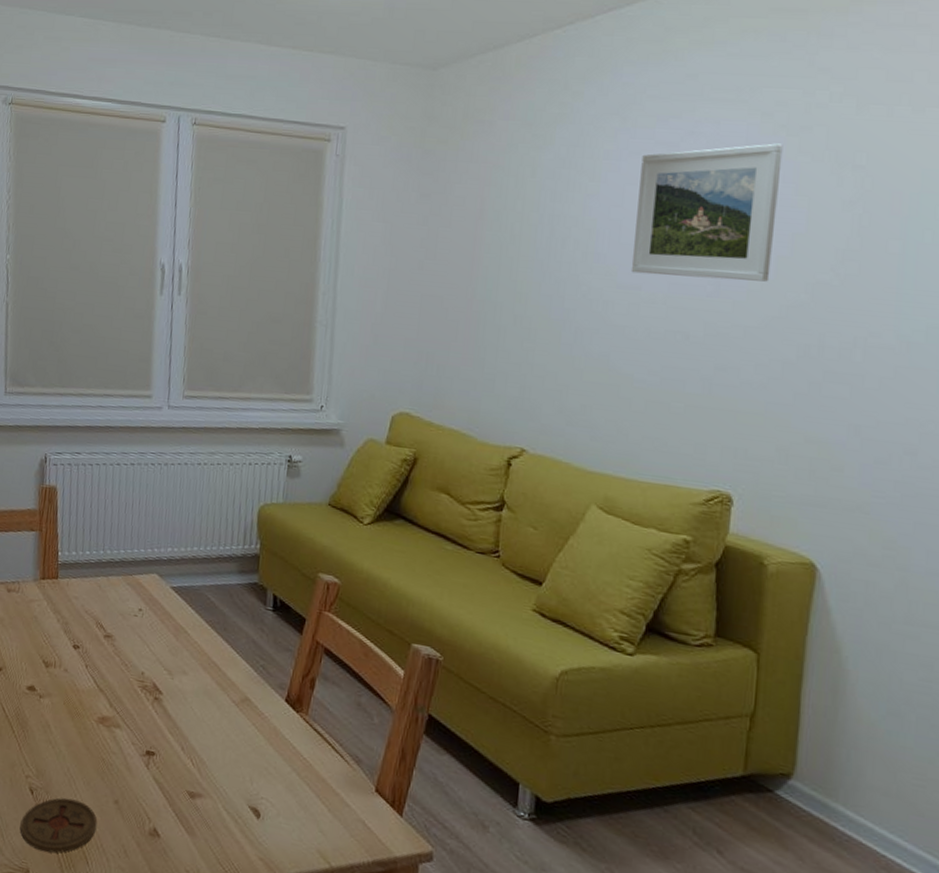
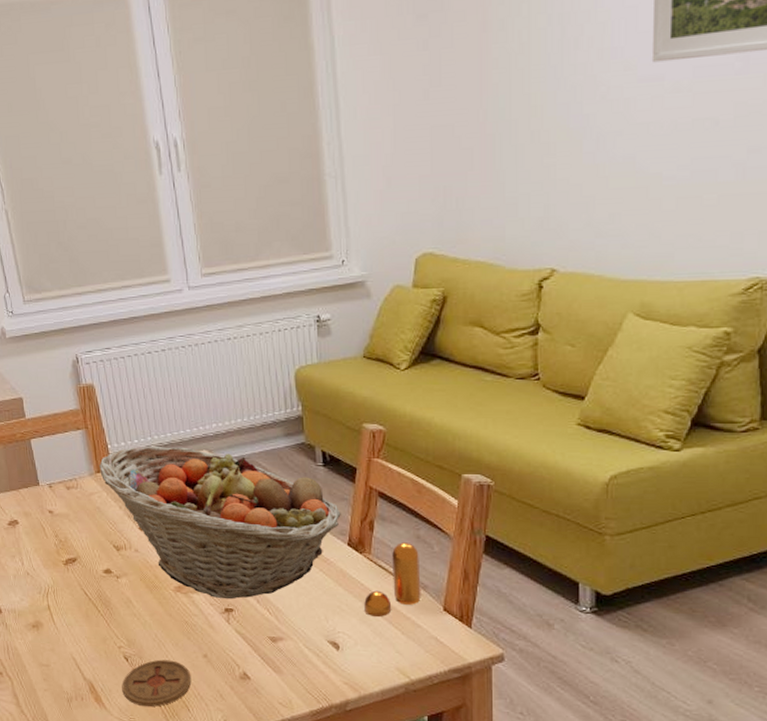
fruit basket: none [45,558,283,743] -> present [99,445,341,600]
pepper shaker: none [292,707,358,788] -> present [364,542,421,617]

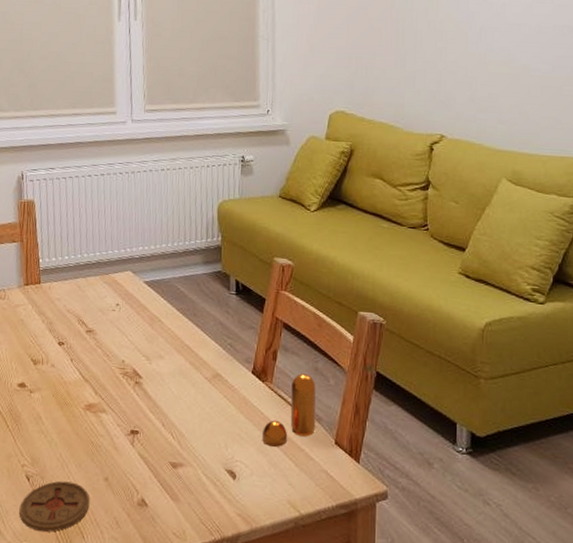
fruit basket: present [99,445,341,600] -> none [28,263,248,422]

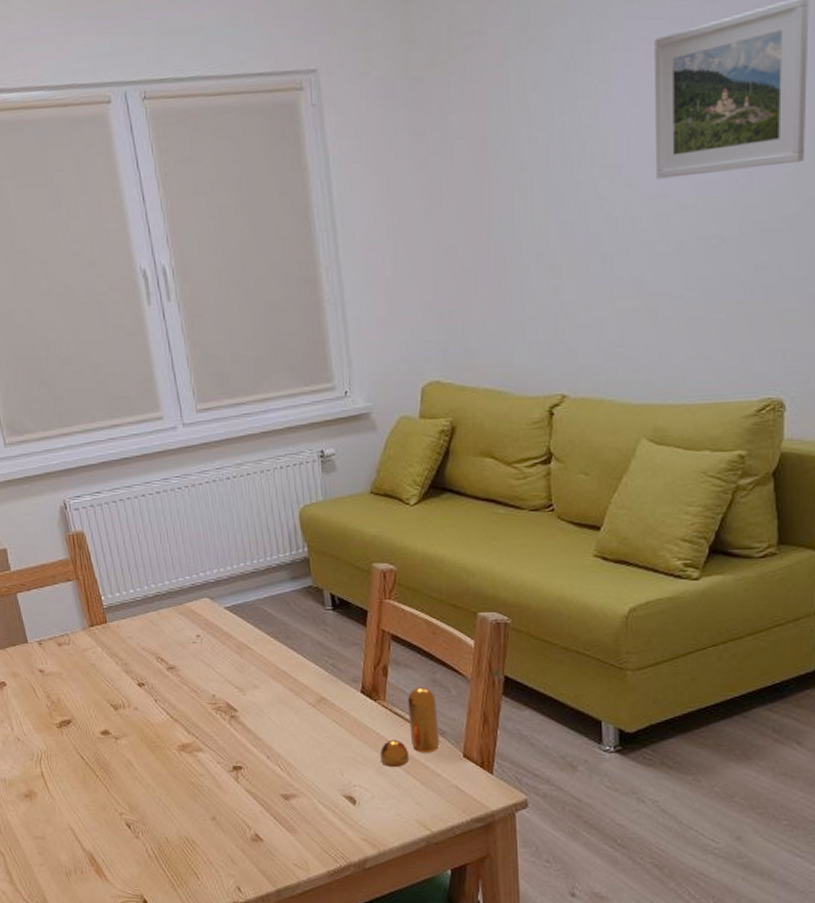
coaster: present [19,481,90,532] -> none [124,825,200,877]

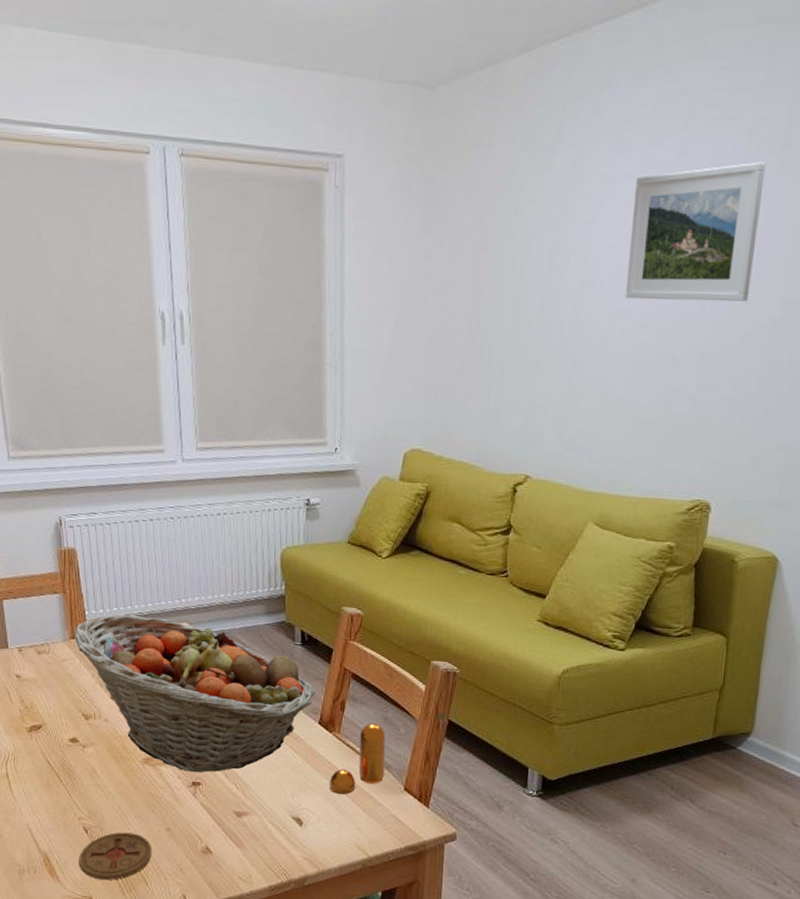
fruit basket: none [93,595,353,757] -> present [74,615,315,773]
coaster: none [124,825,200,877] -> present [78,832,152,881]

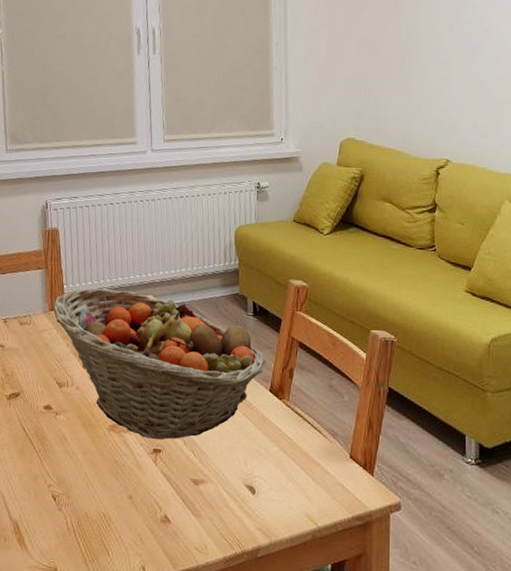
coaster: present [78,832,152,881] -> none [46,500,115,551]
pepper shaker: present [330,723,386,794] -> none [280,391,332,462]

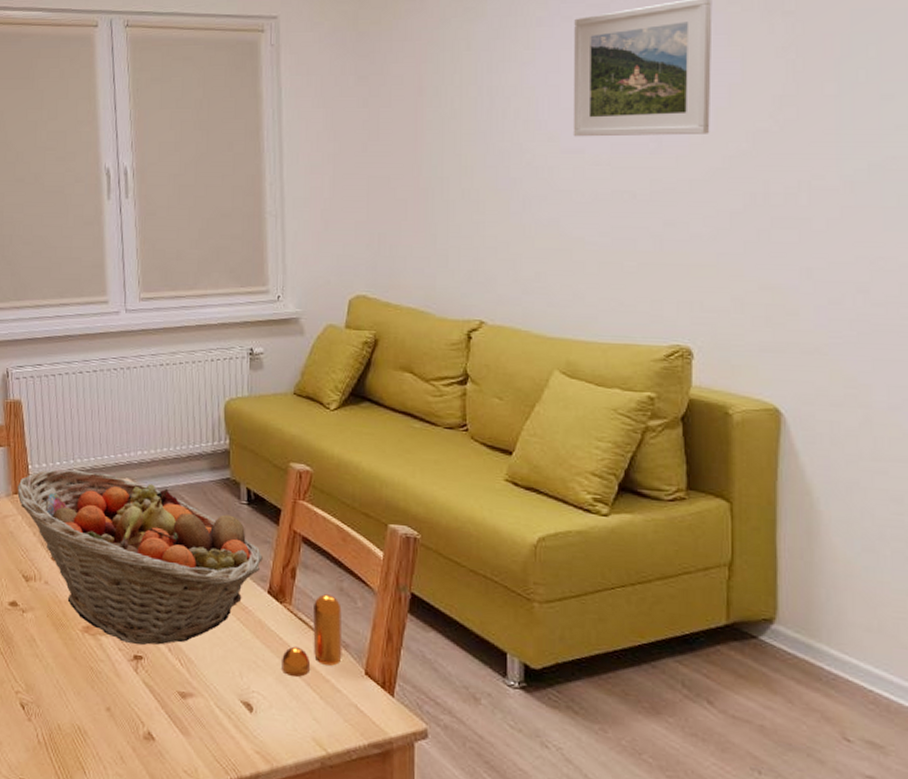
pepper shaker: none [280,391,332,462] -> present [282,594,343,677]

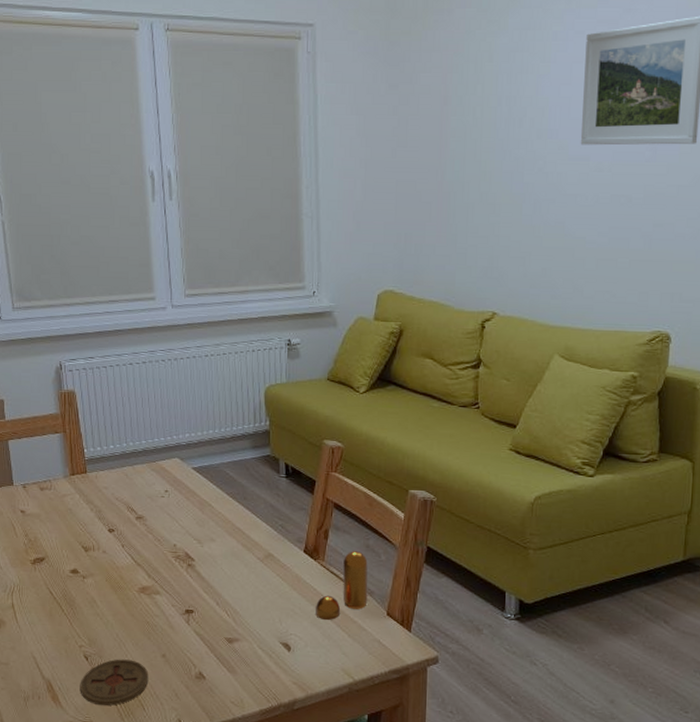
coaster: none [14,710,91,766] -> present [80,659,149,706]
fruit basket: present [17,469,263,646] -> none [74,452,299,601]

